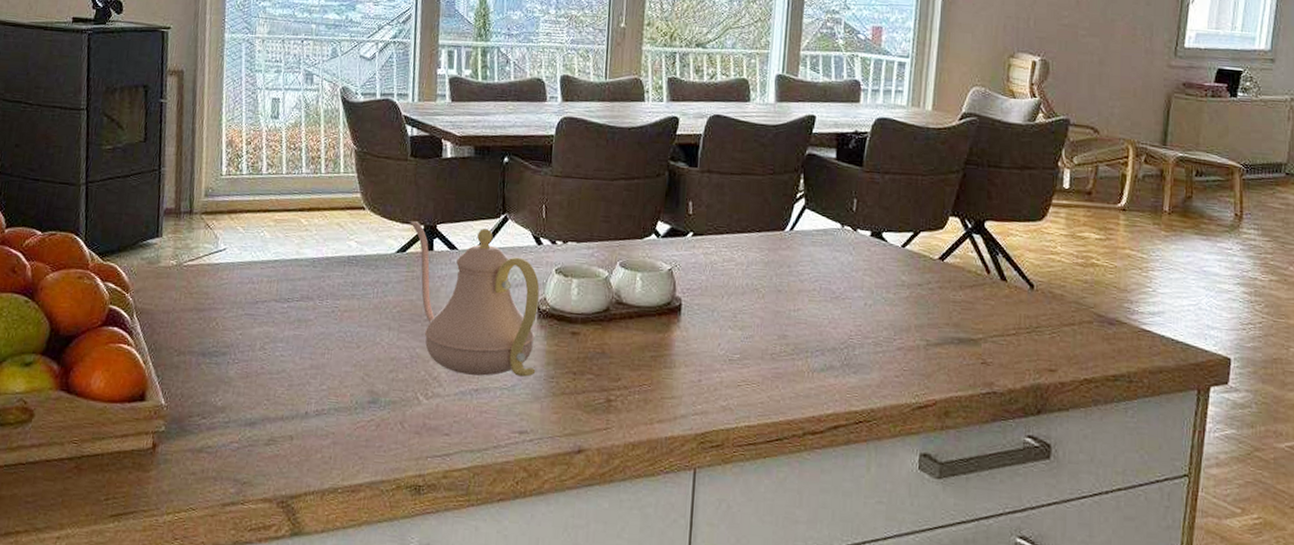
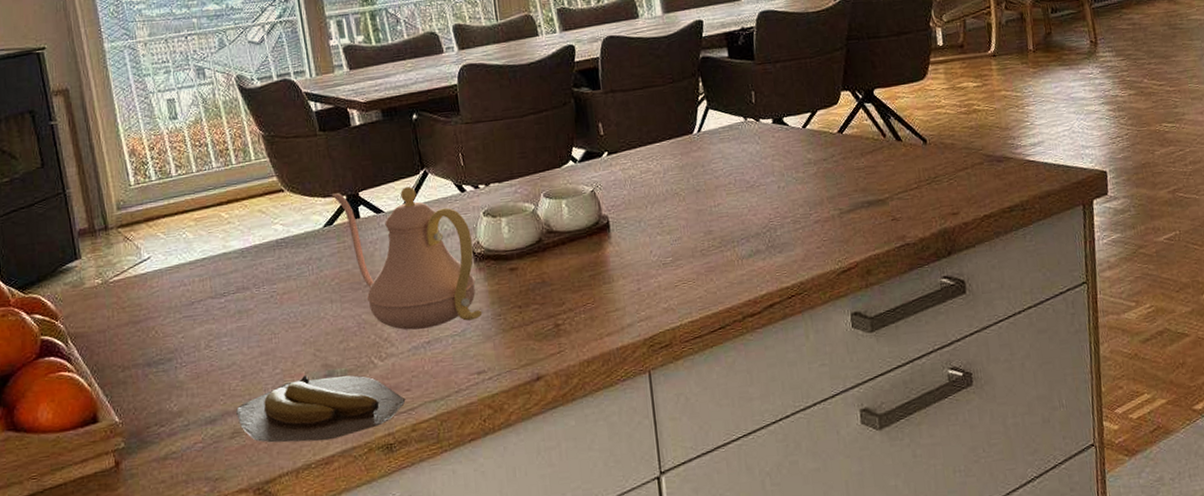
banana: none [276,396,443,469] -> present [236,374,406,443]

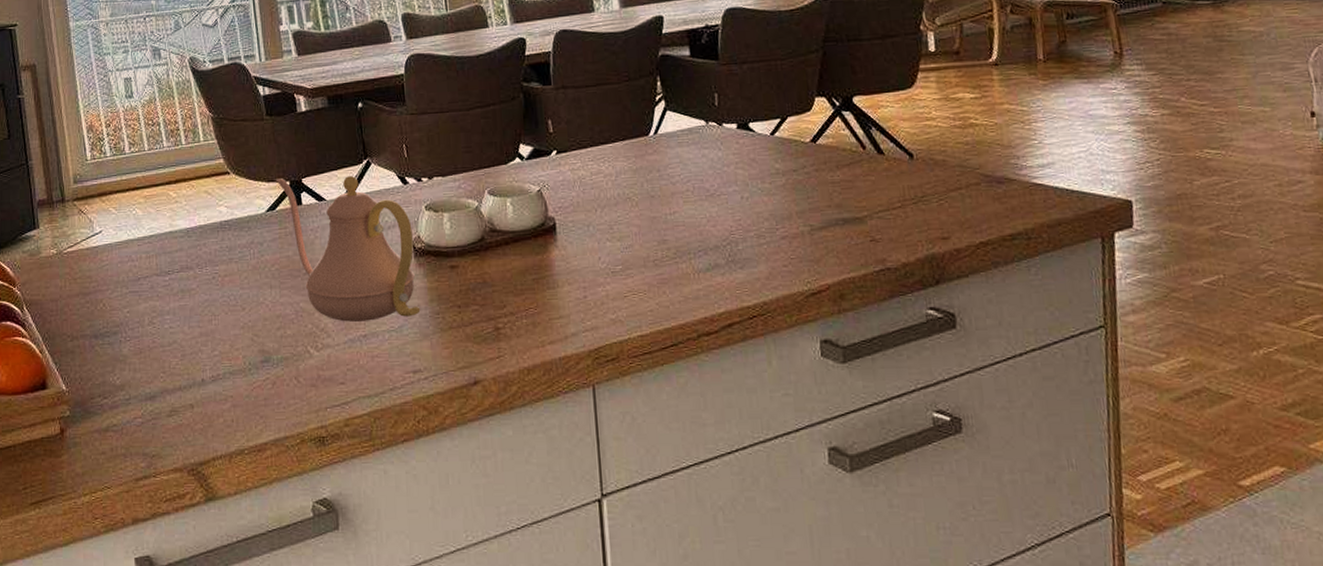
banana: present [236,374,406,443] -> none [175,358,340,428]

